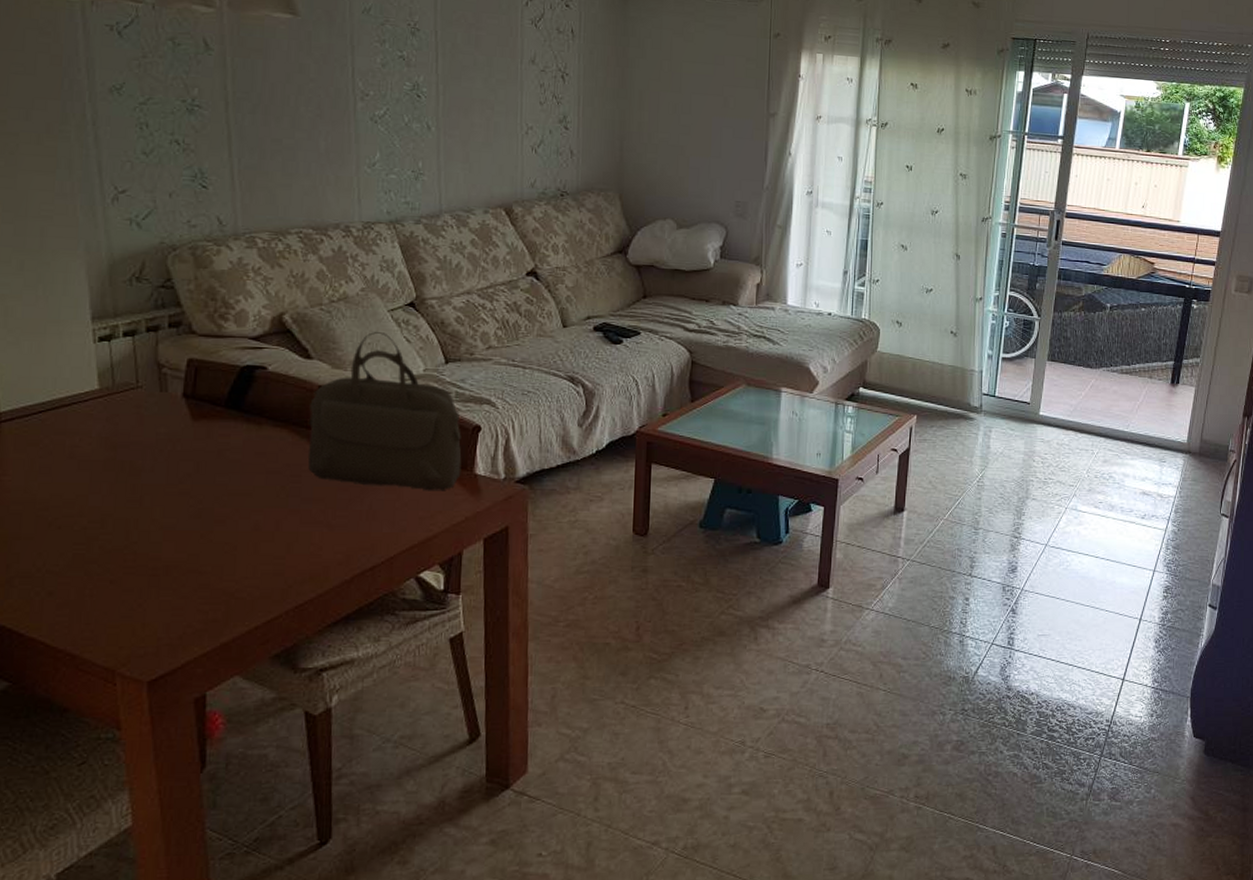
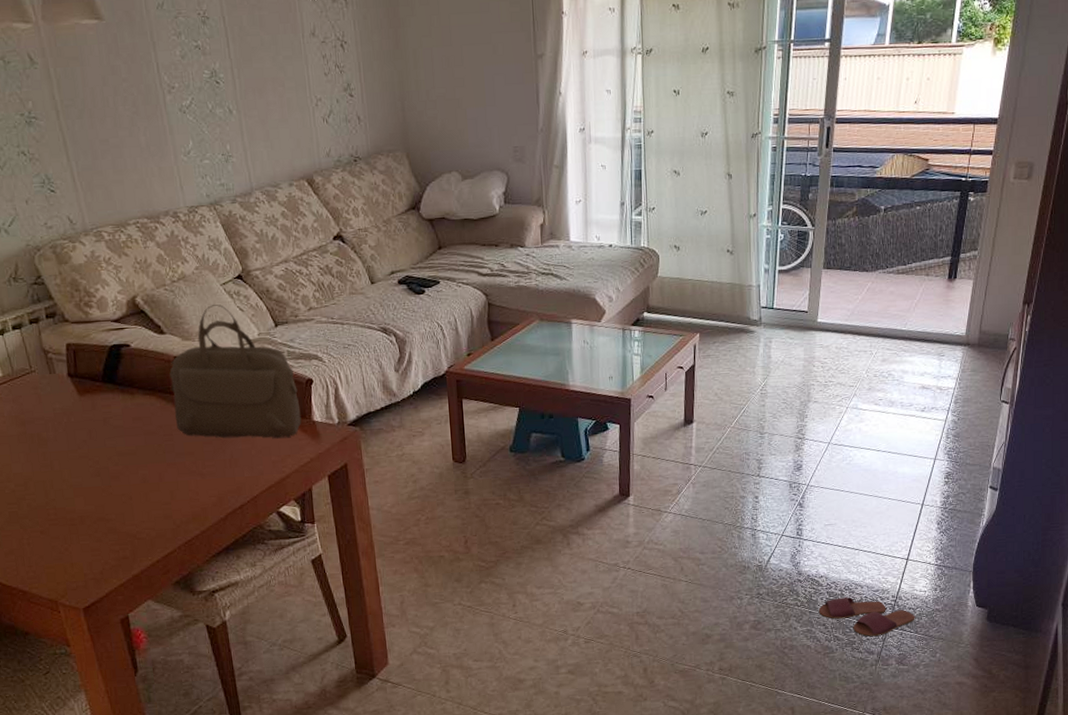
slippers: none [1027,719,1130,765] -> present [818,597,915,636]

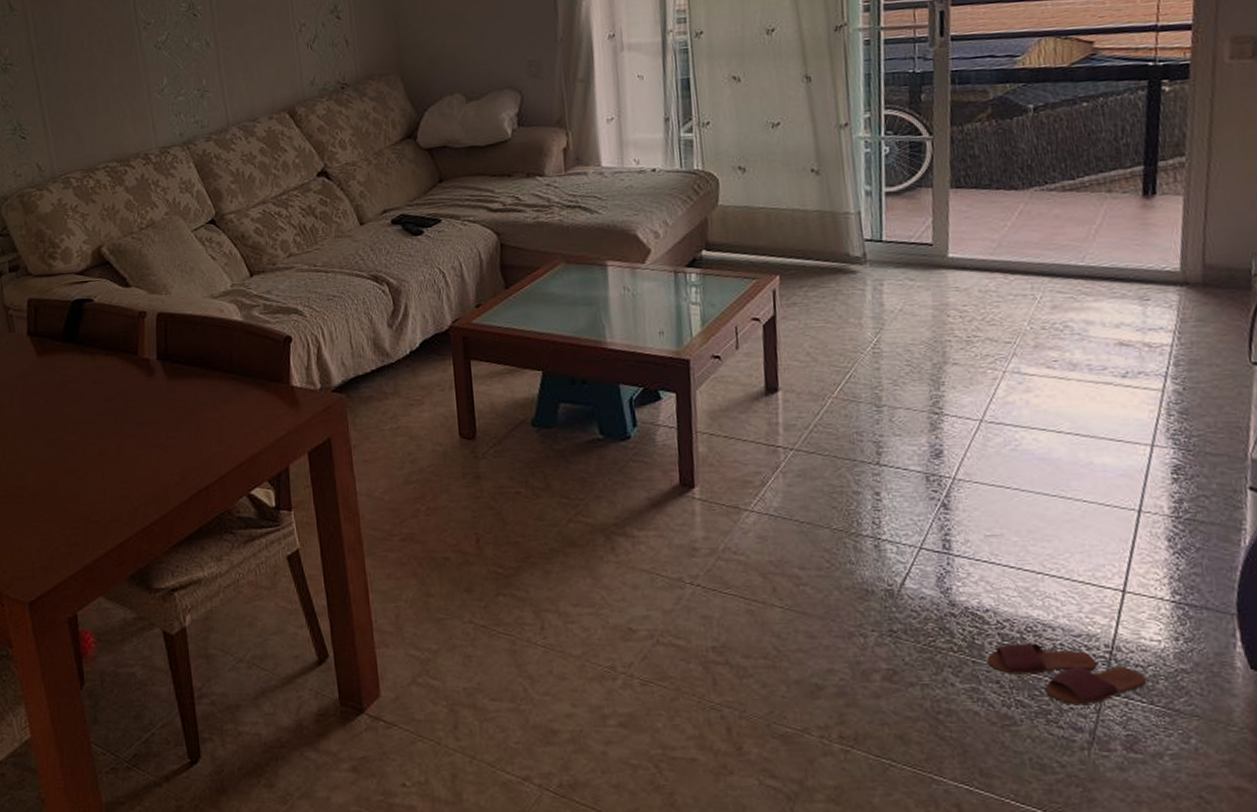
handbag: present [169,304,302,439] -> none [133,252,278,407]

